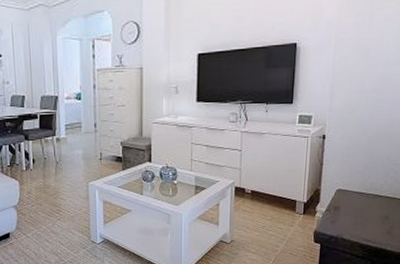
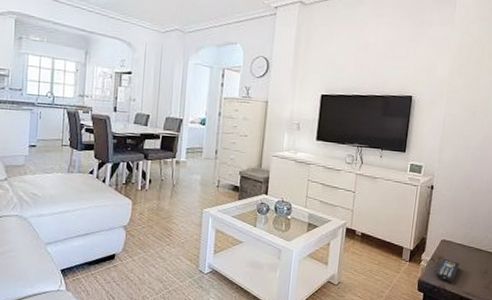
remote control: none [332,207,358,231] -> present [435,258,460,282]

